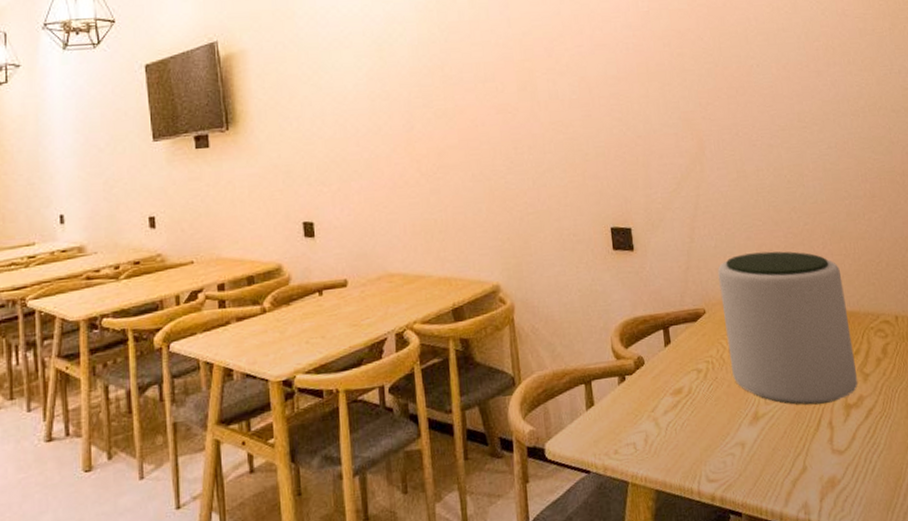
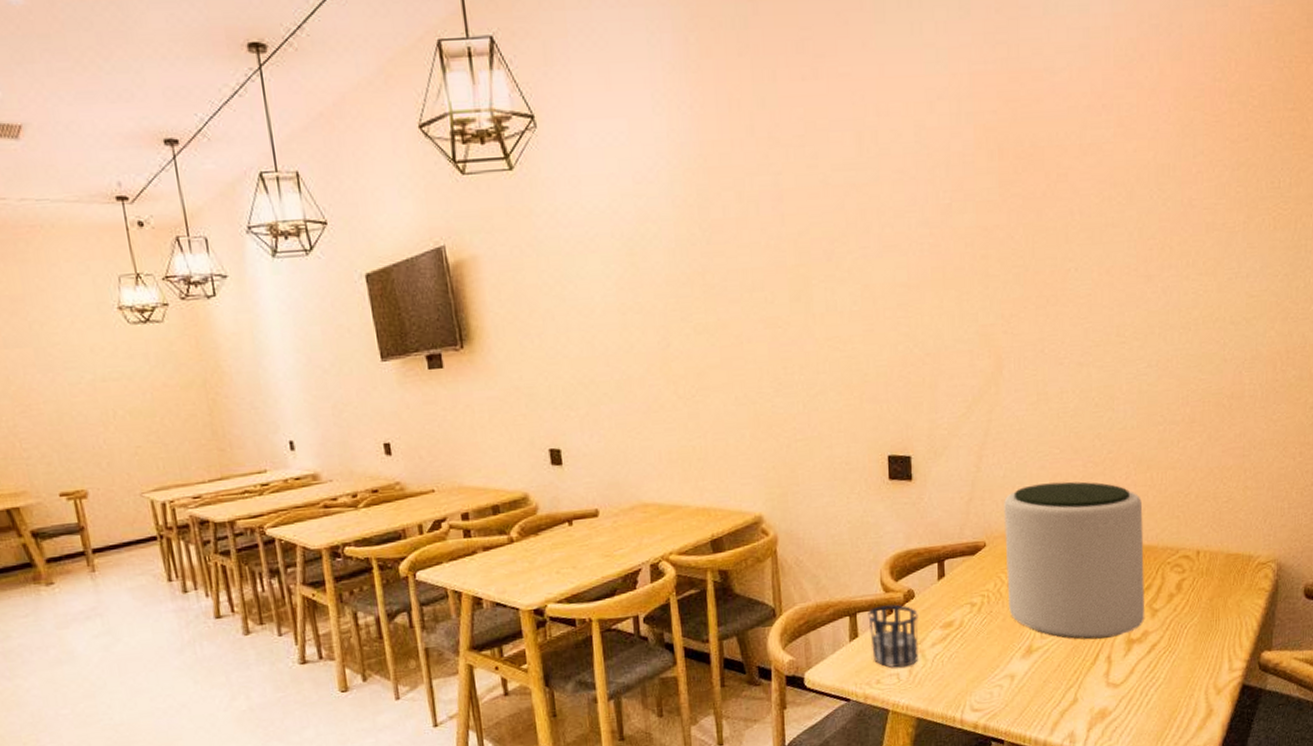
cup: none [602,371,653,437] -> present [868,604,919,668]

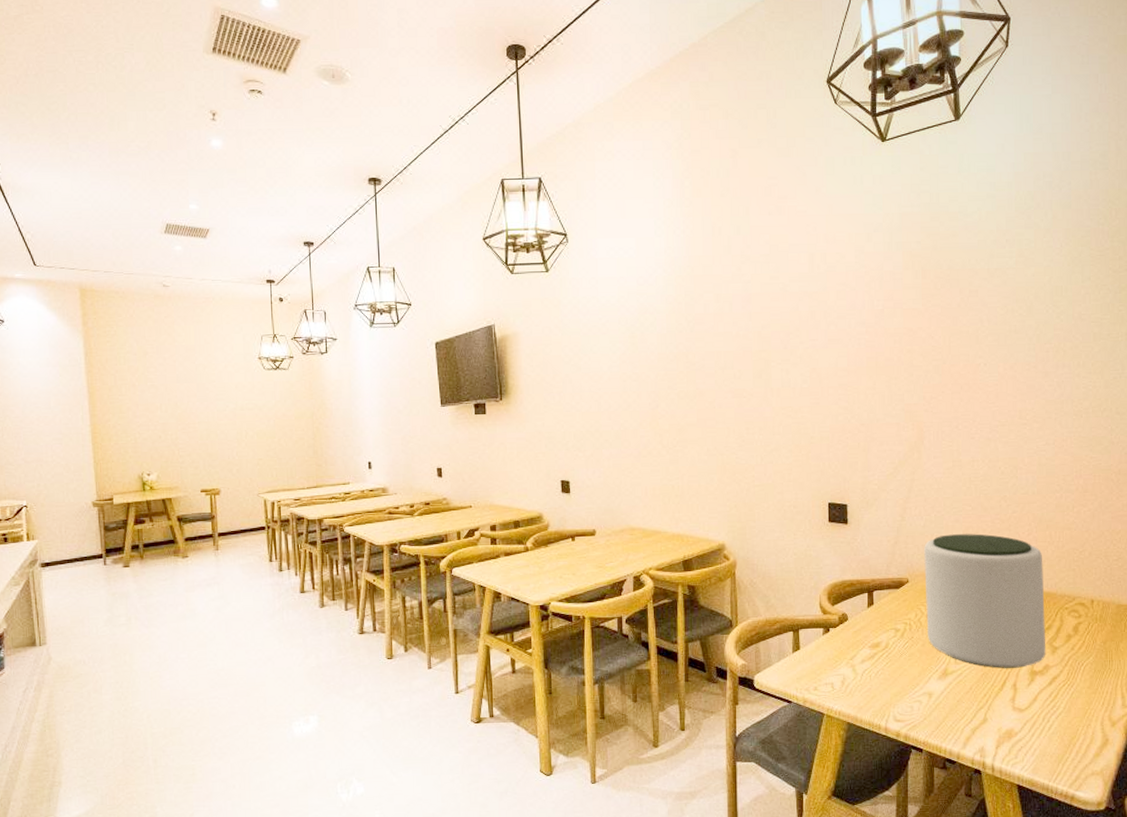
cup: present [868,604,919,668] -> none [808,624,851,678]

